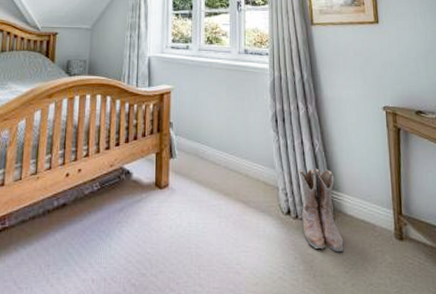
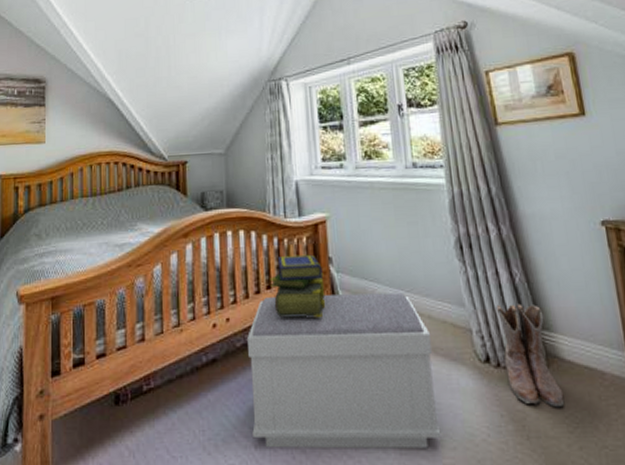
bench: none [91,153,247,283] -> present [247,292,442,449]
stack of books: none [119,118,165,173] -> present [270,254,326,318]

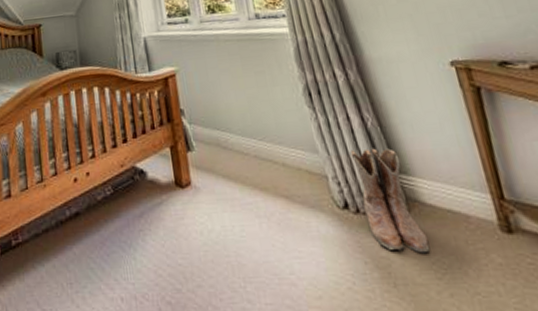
bench: present [247,292,442,449] -> none [107,141,306,300]
stack of books: present [270,254,326,318] -> none [125,107,181,171]

